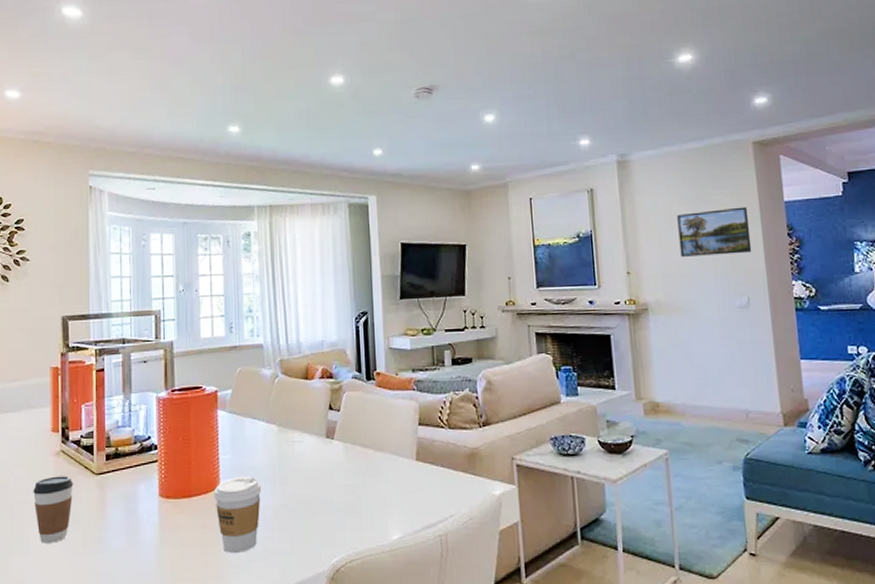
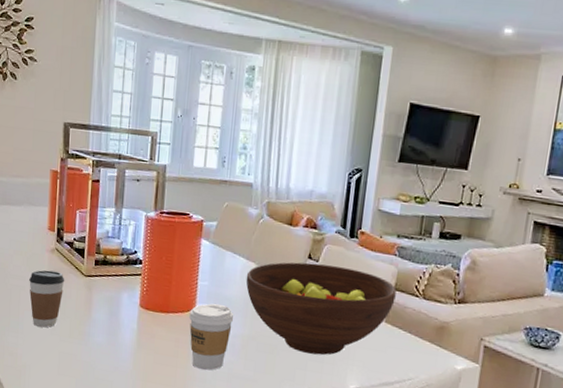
fruit bowl: none [269,412,422,510] -> present [245,262,397,356]

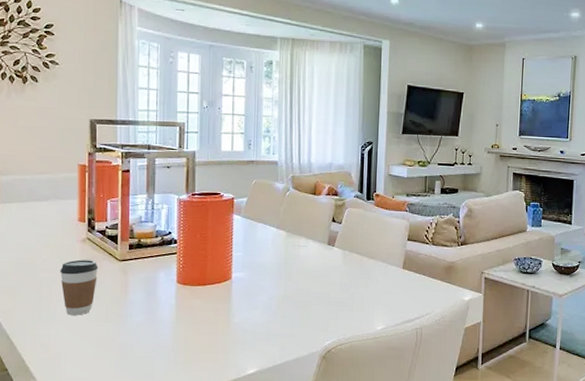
coffee cup: present [189,303,234,371] -> none [226,272,269,333]
fruit bowl: present [245,262,397,356] -> none [277,225,410,305]

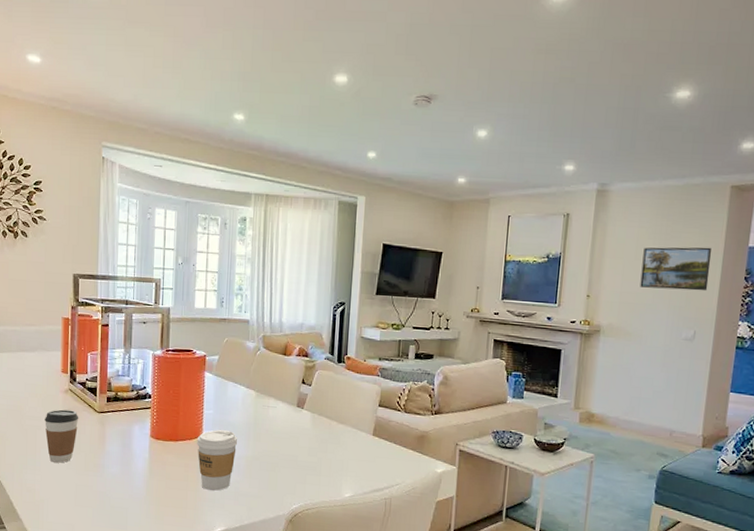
coffee cup: none [226,272,269,333] -> present [197,430,238,491]

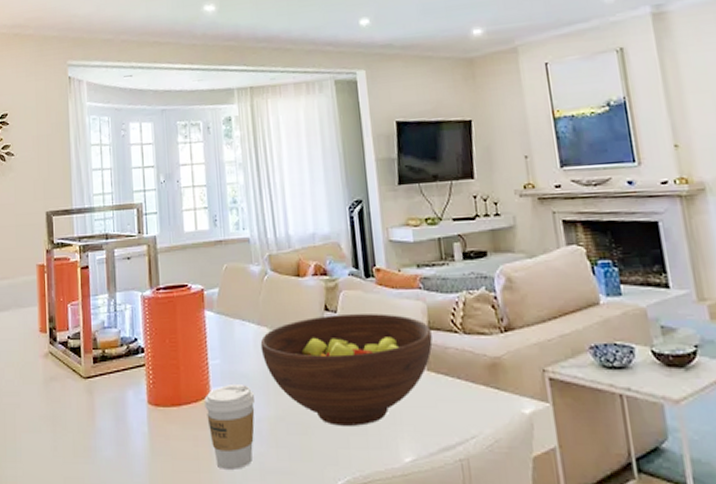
coffee cup: present [45,409,79,463] -> none [24,379,63,450]
fruit bowl: none [247,387,381,469] -> present [260,313,433,426]

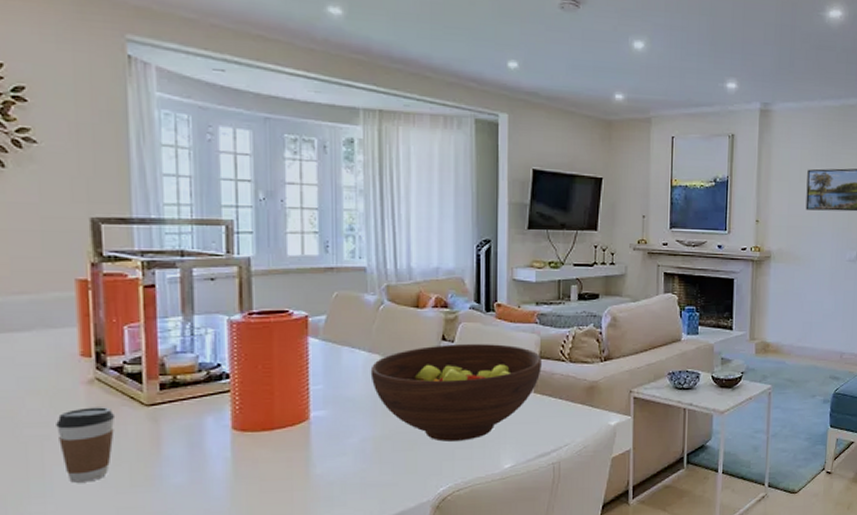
coffee cup: none [24,379,63,450] -> present [56,407,116,483]
coffee cup: present [204,385,256,469] -> none [302,408,361,486]

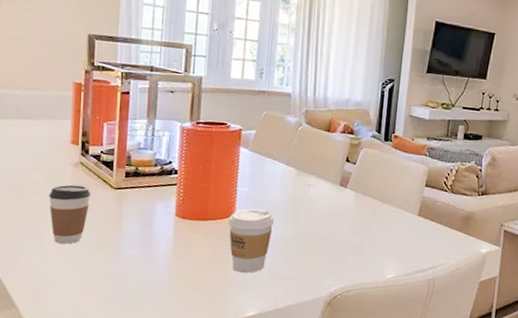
coffee cup: none [302,408,361,486] -> present [229,208,275,273]
fruit bowl: present [370,344,542,442] -> none [285,165,428,250]

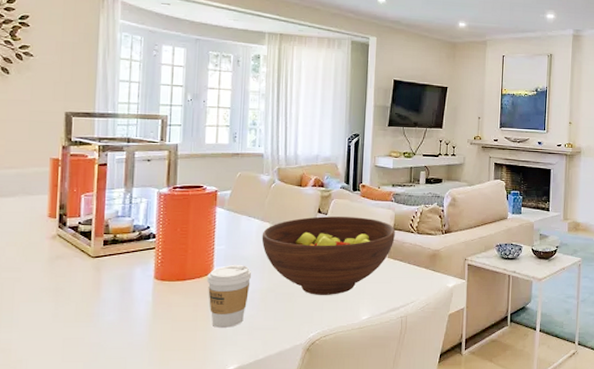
coffee cup: present [49,184,91,244] -> none [25,257,69,317]
fruit bowl: none [285,165,428,250] -> present [261,216,395,295]

